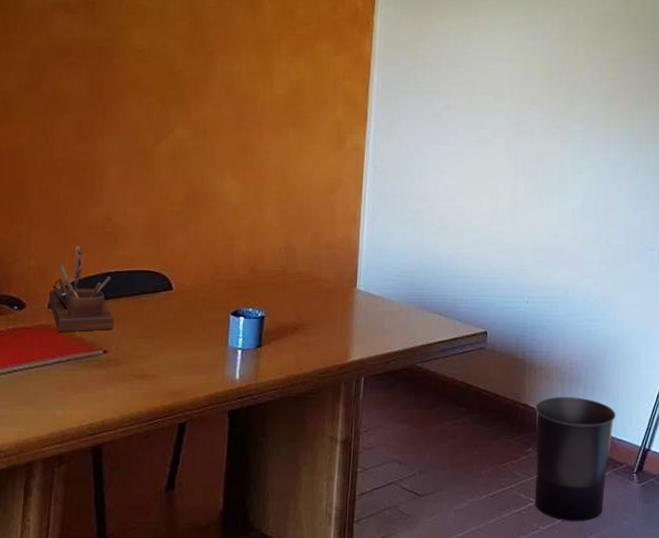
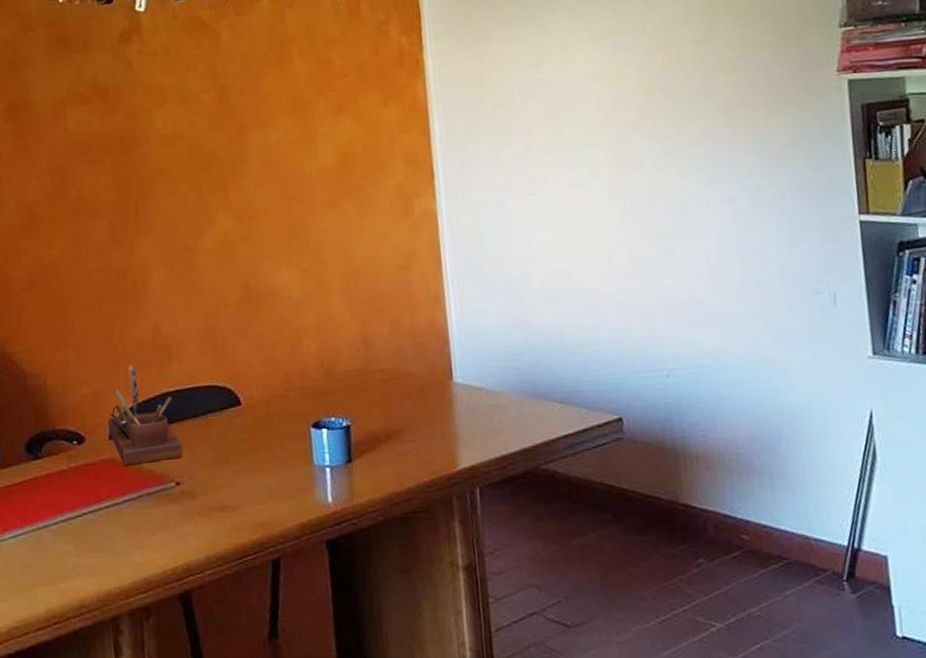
waste bin: present [534,397,616,521] -> none [698,489,810,648]

